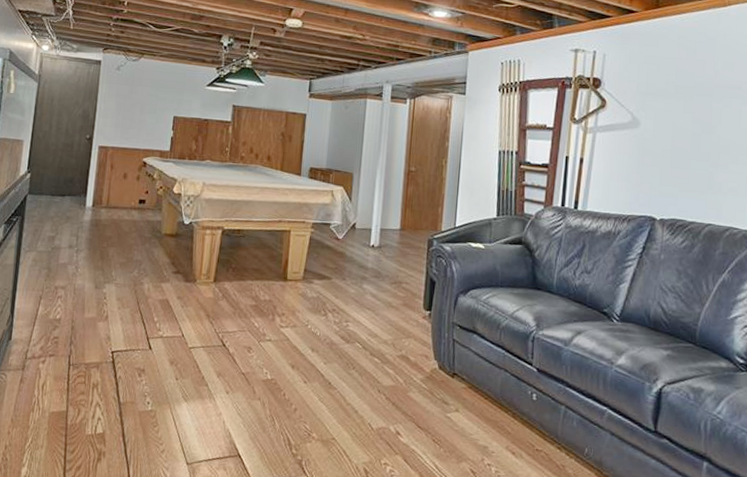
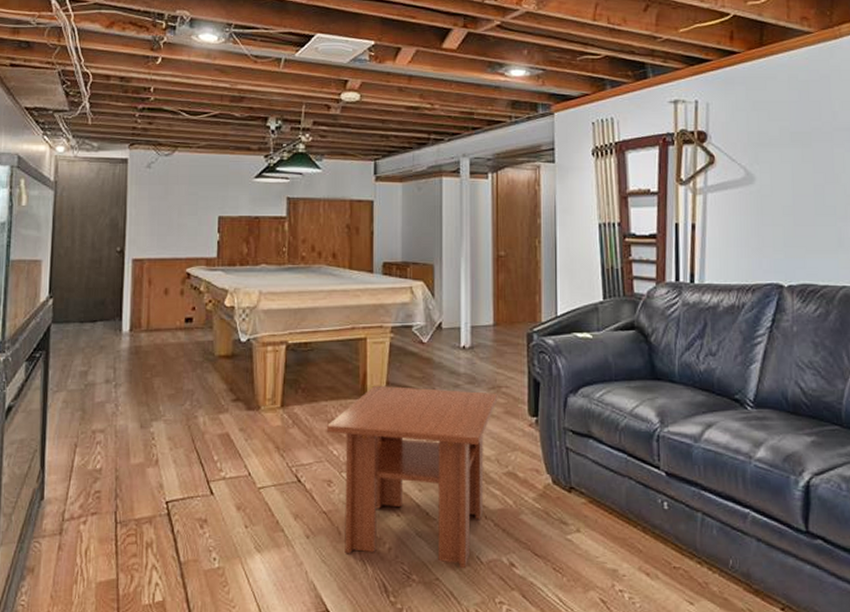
coffee table: none [250,271,399,432] -> present [326,385,498,568]

